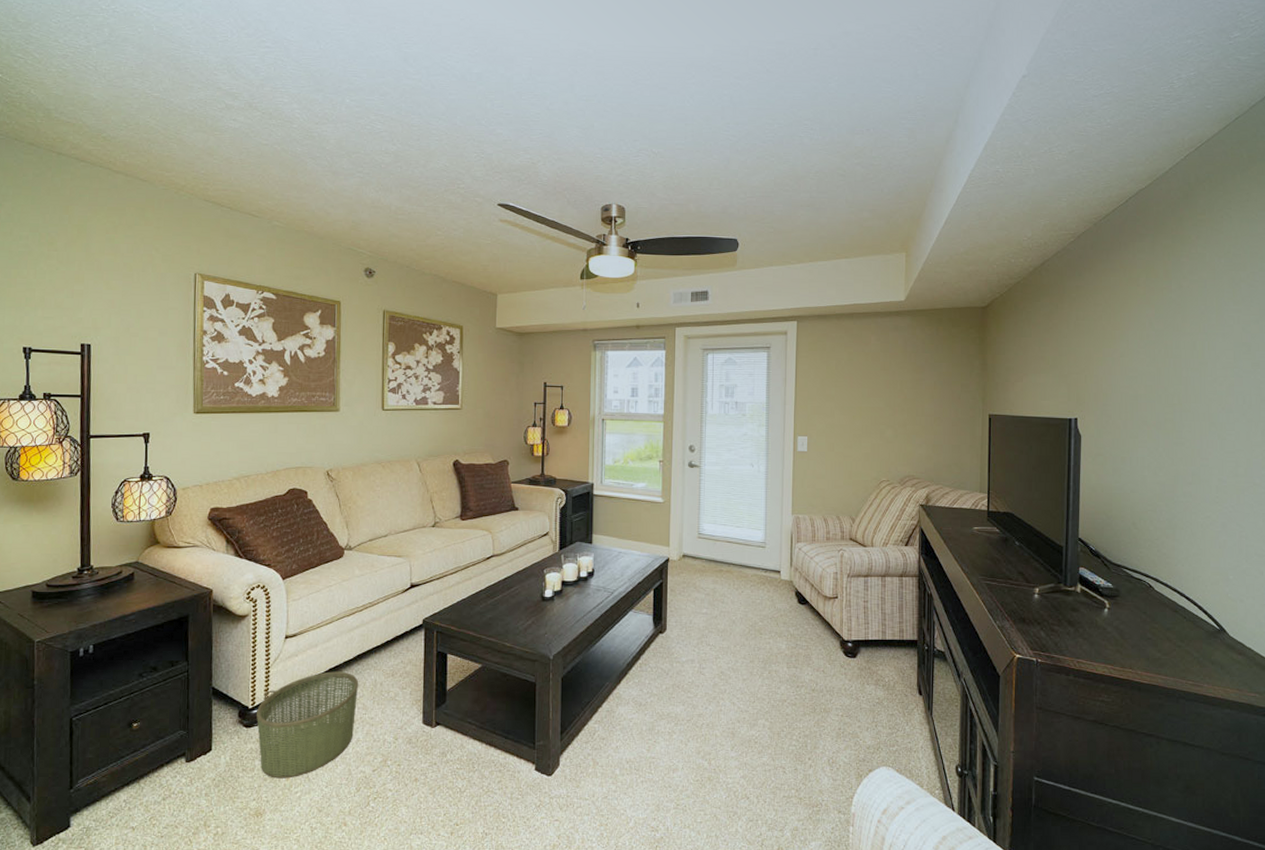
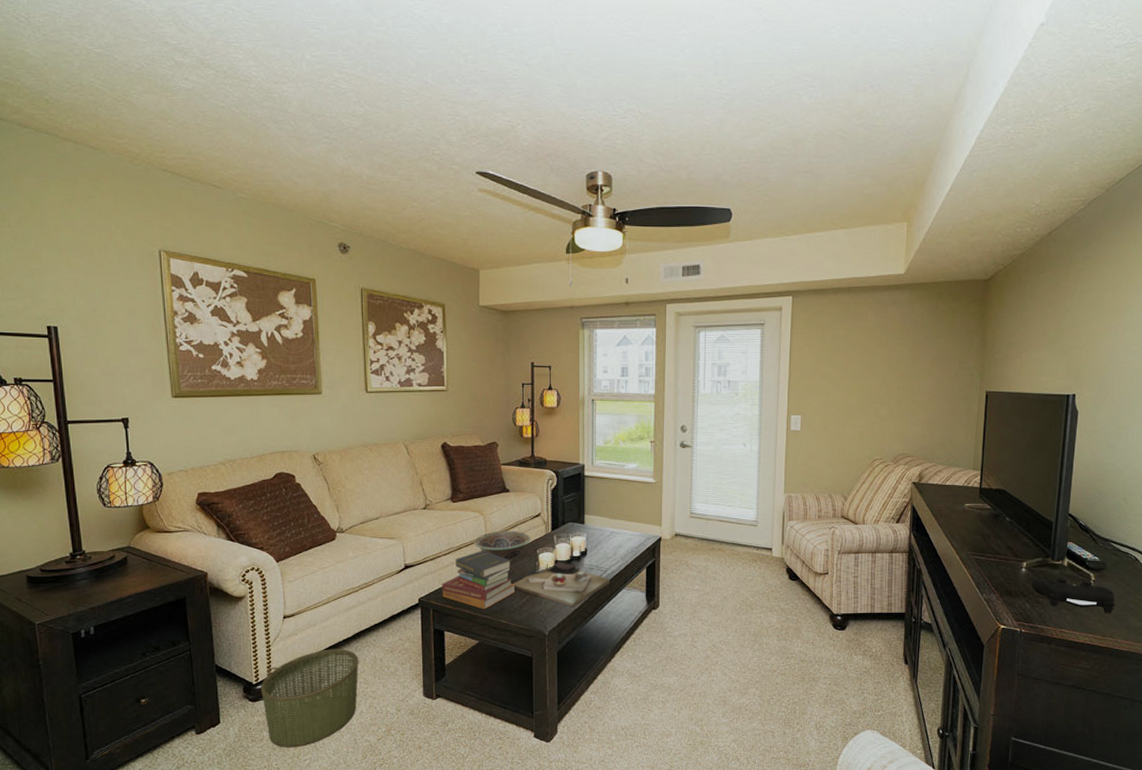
books: none [447,569,521,632] -> present [442,550,516,610]
decorative bowl: none [481,549,538,582] -> present [474,530,530,562]
decorative tray: none [519,582,617,630] -> present [513,561,611,607]
game controller: none [1045,603,1132,643] -> present [1031,576,1115,613]

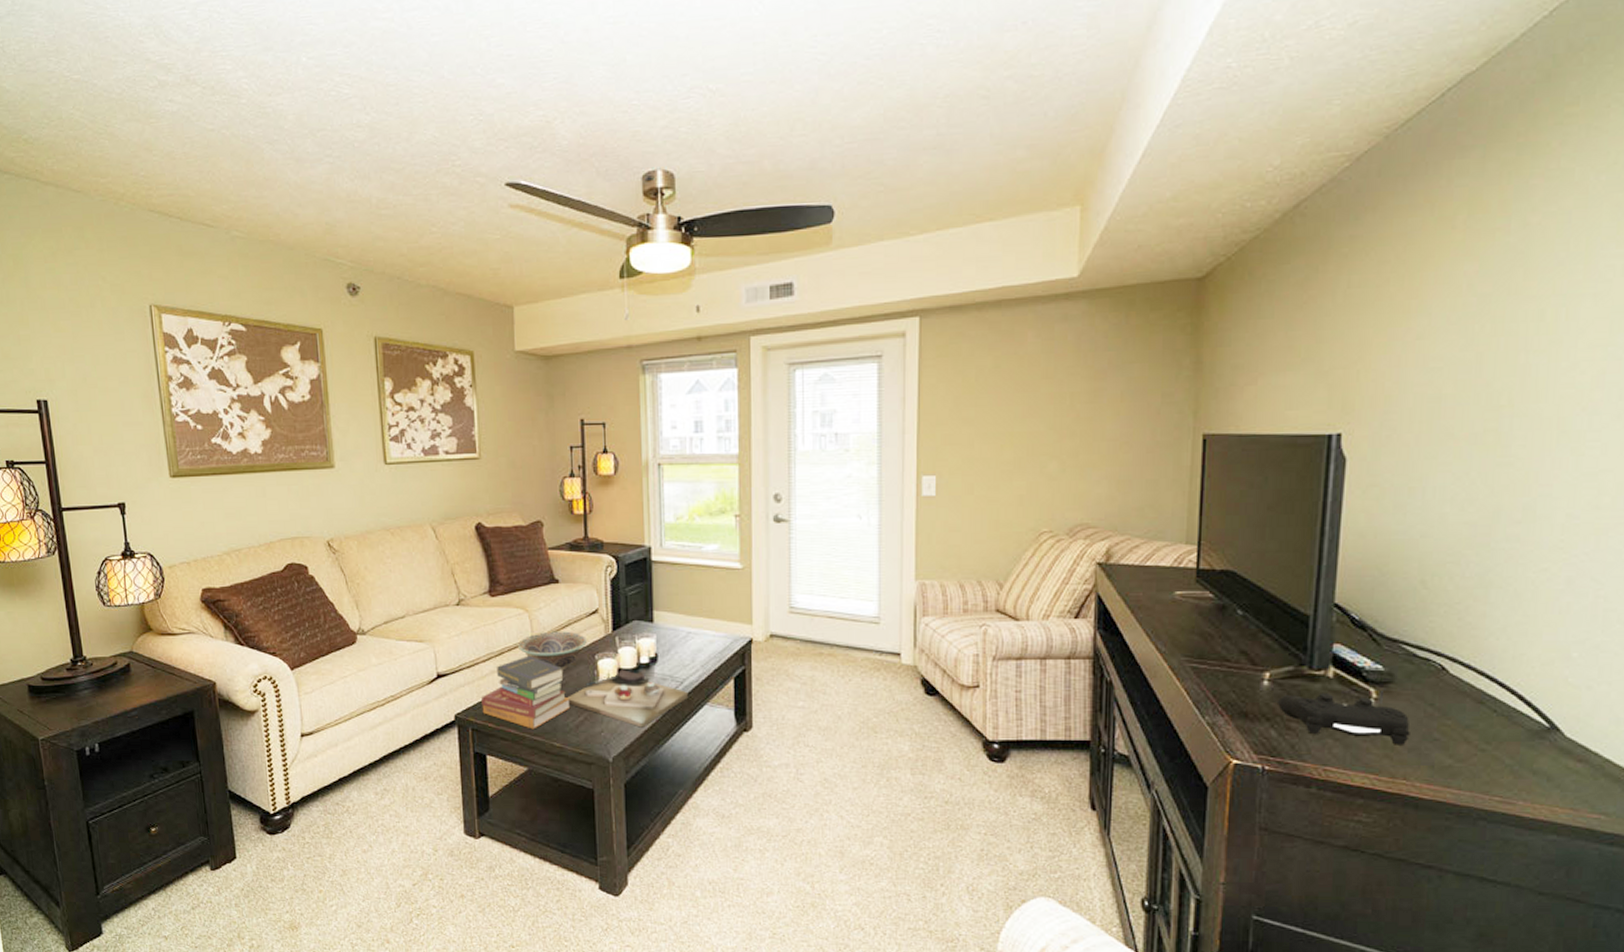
basket: present [260,649,359,748] -> none [278,774,389,891]

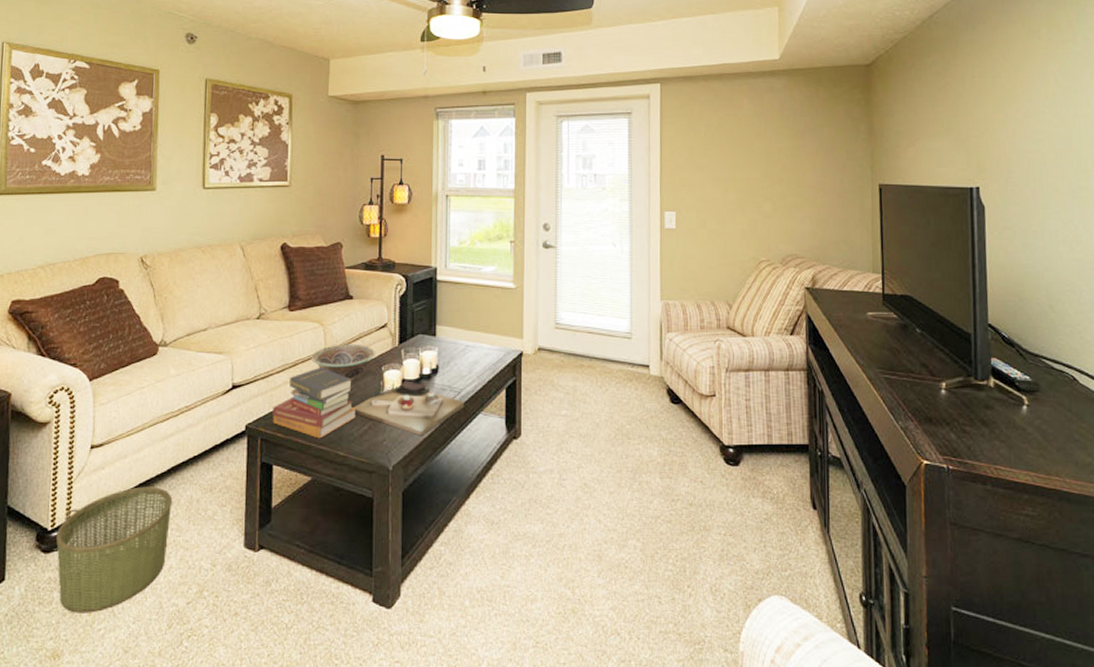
basket: none [278,774,389,891] -> present [55,486,173,613]
game controller: present [1278,692,1410,745] -> none [954,400,1057,446]

